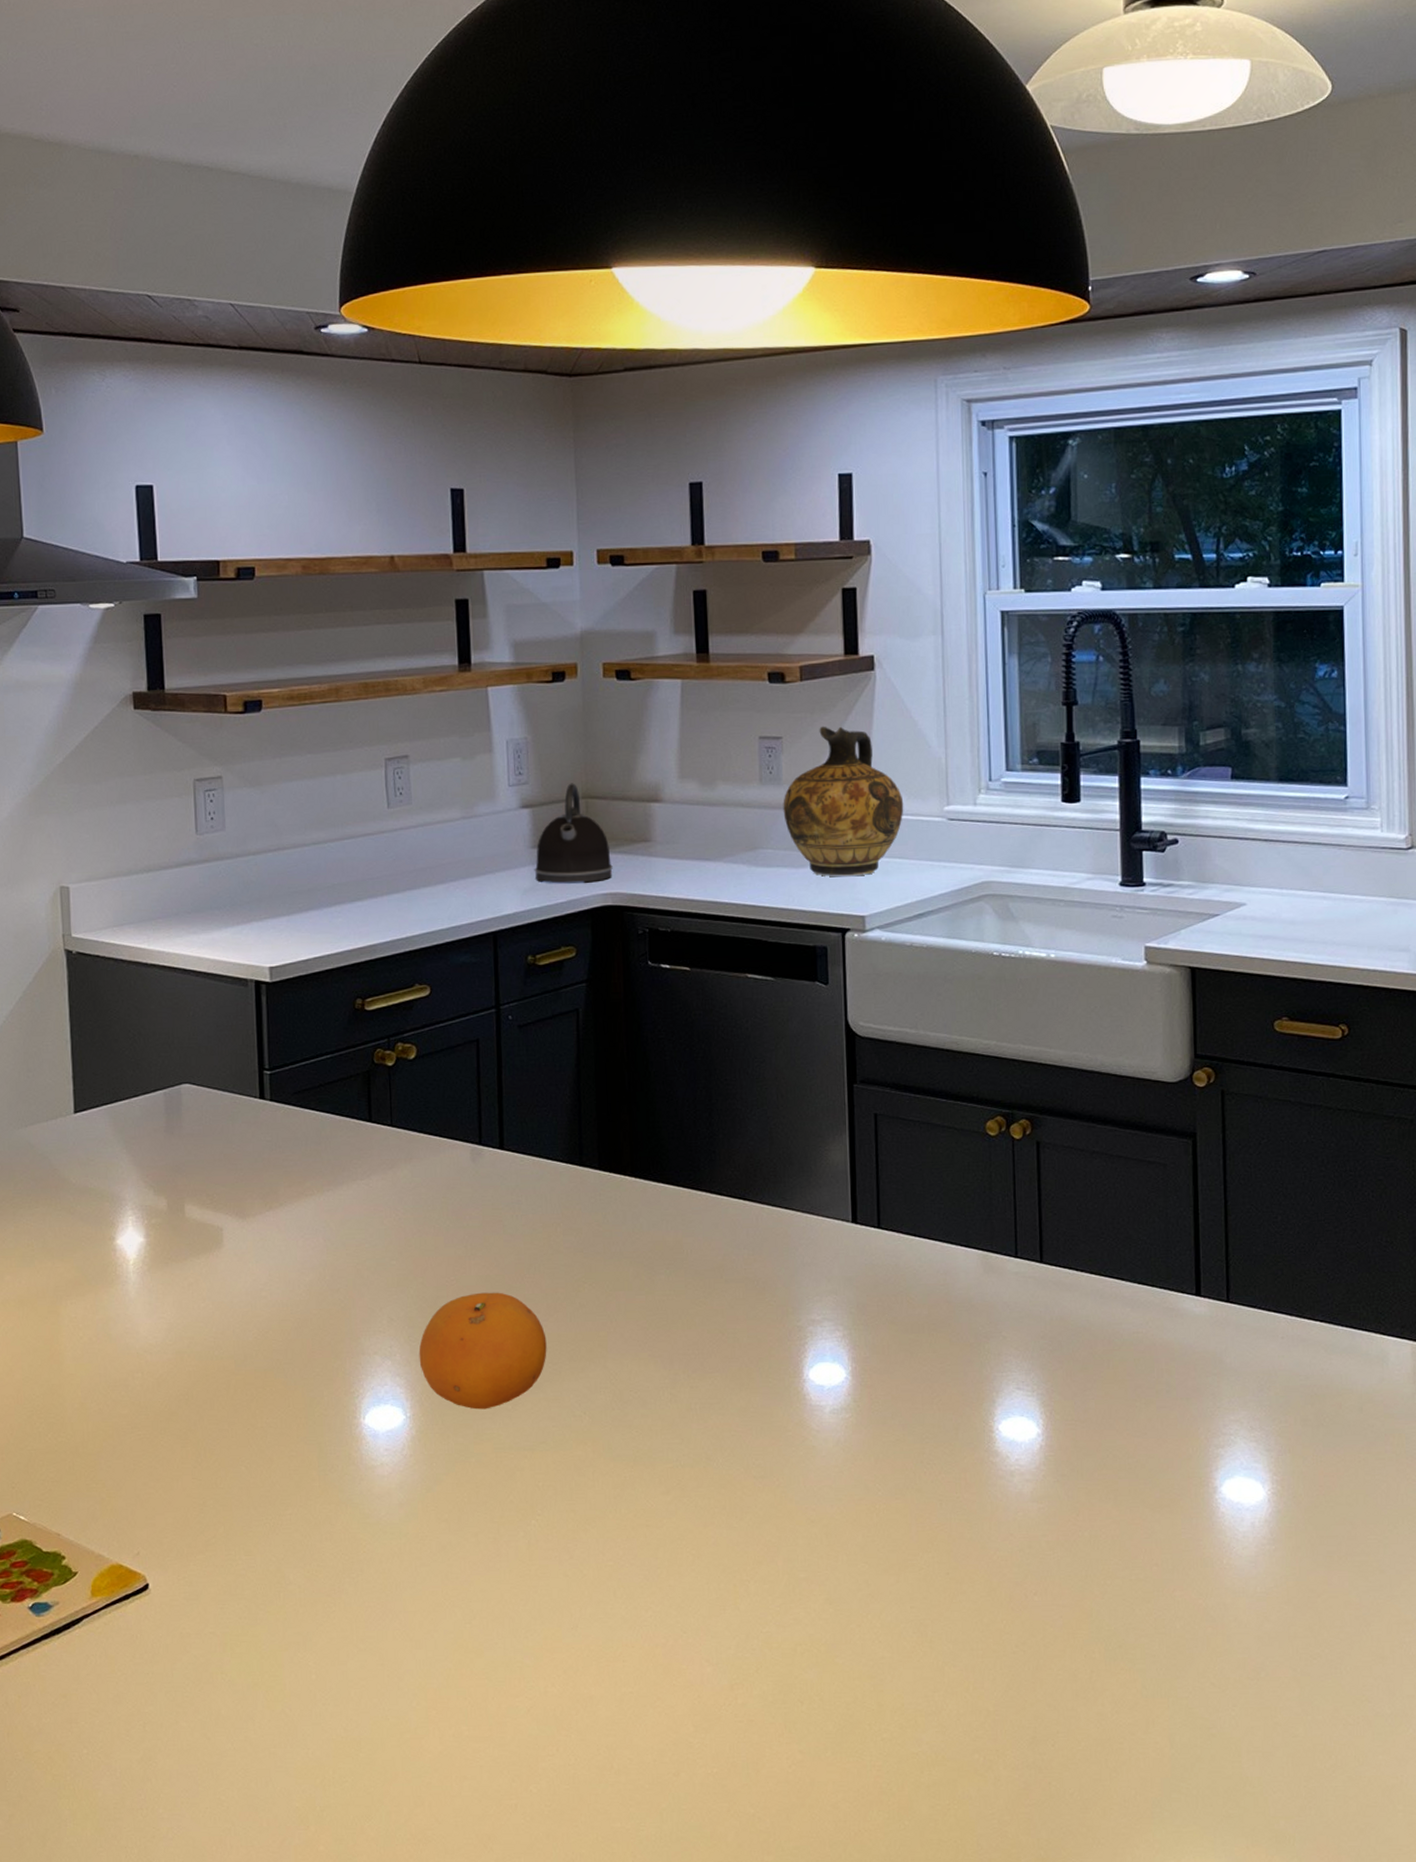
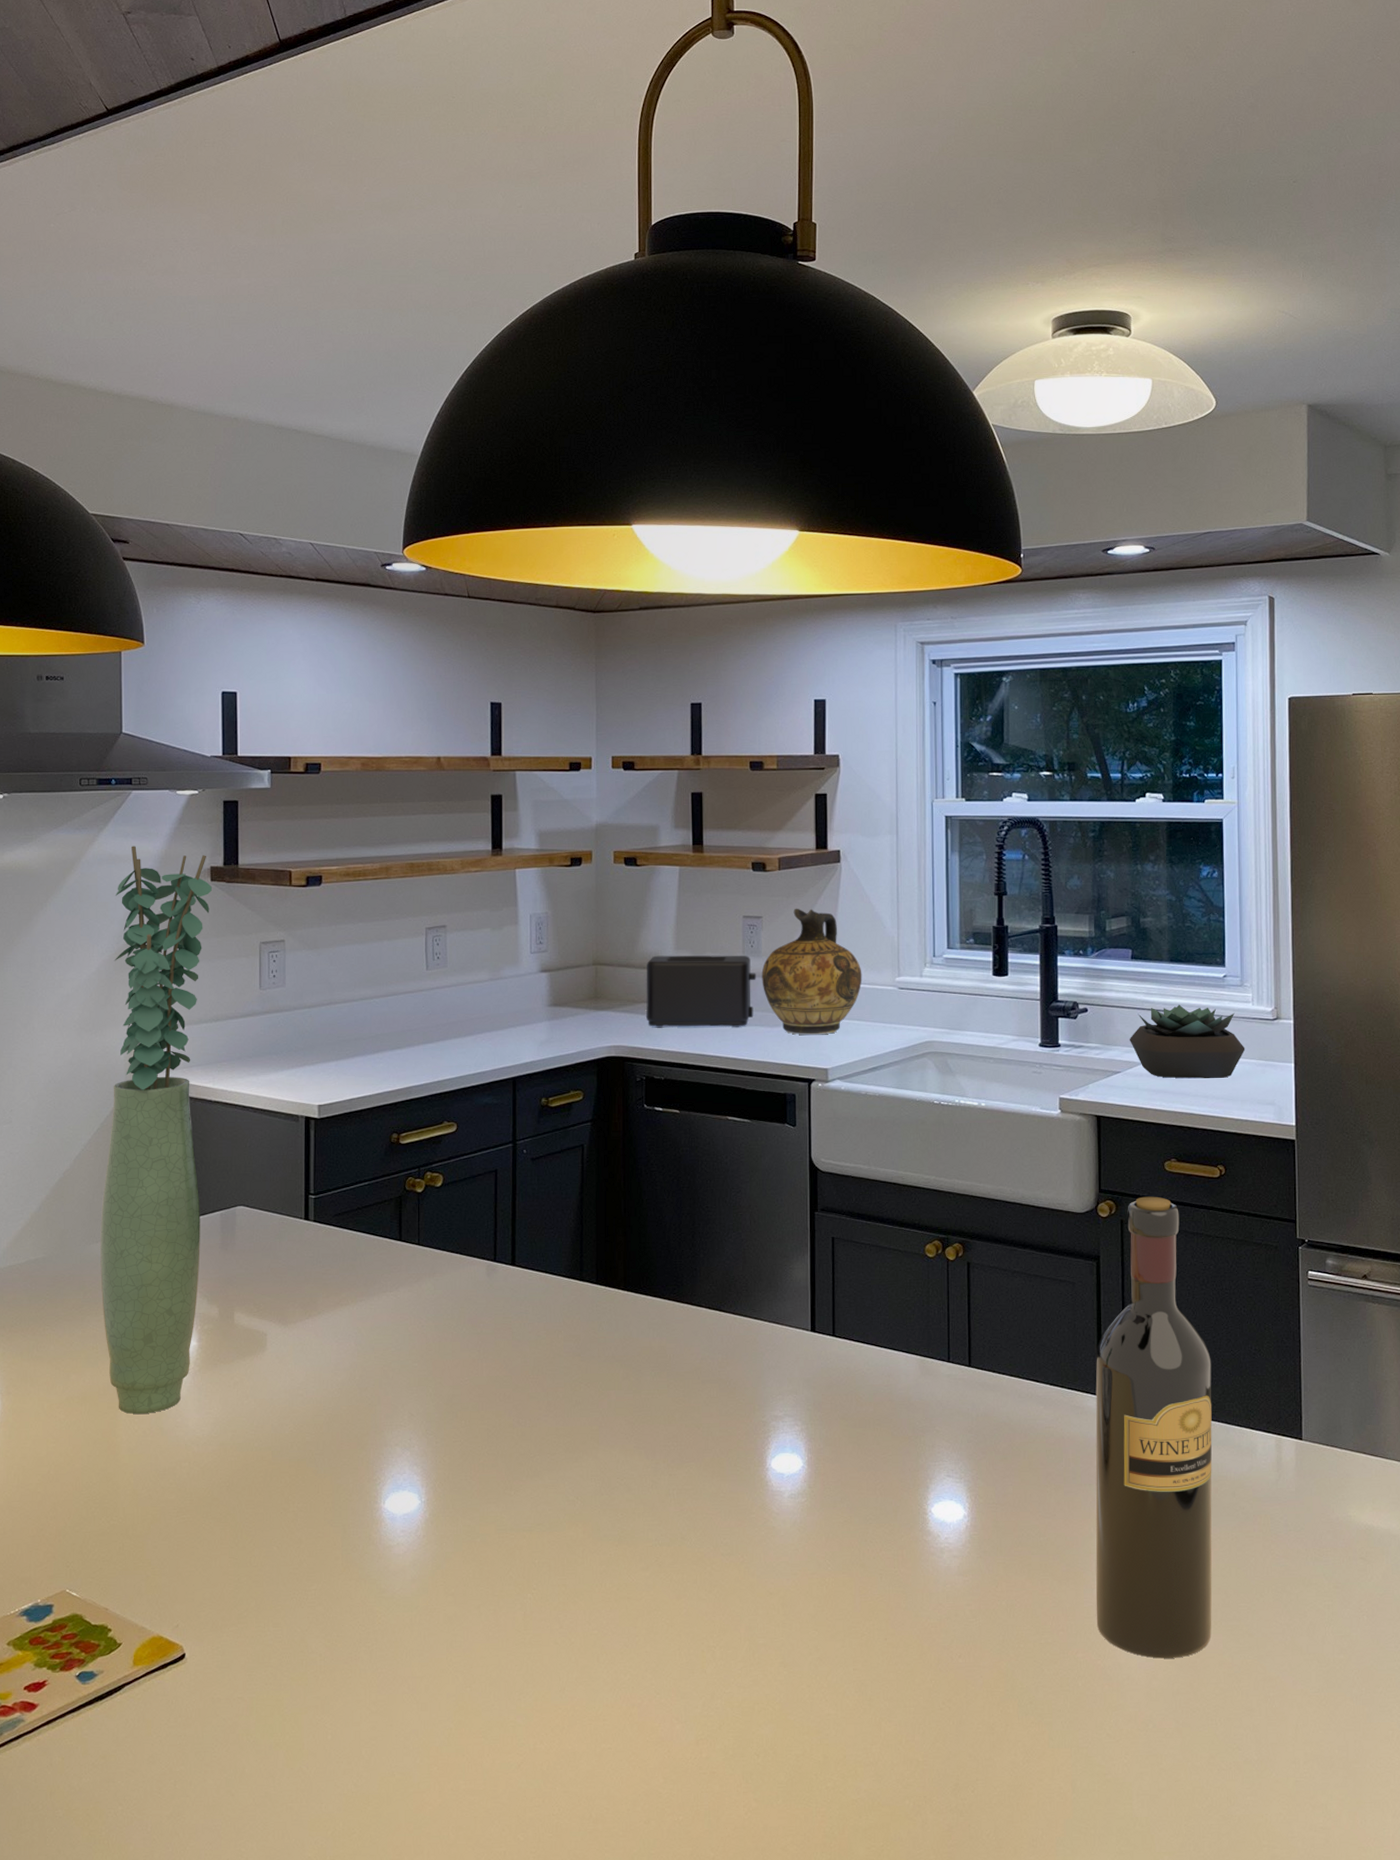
vase: none [25,670,143,1319] -> present [100,846,213,1414]
fruit: present [419,1292,547,1410] -> none [434,1391,546,1495]
kettle: present [534,783,613,884] -> none [550,951,617,1037]
toaster: none [645,783,777,871] -> present [646,955,756,1028]
wine bottle: none [1192,1062,1336,1598] -> present [1095,1196,1212,1659]
succulent plant: none [1229,832,1373,921] -> present [1129,1004,1245,1078]

